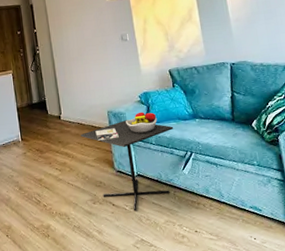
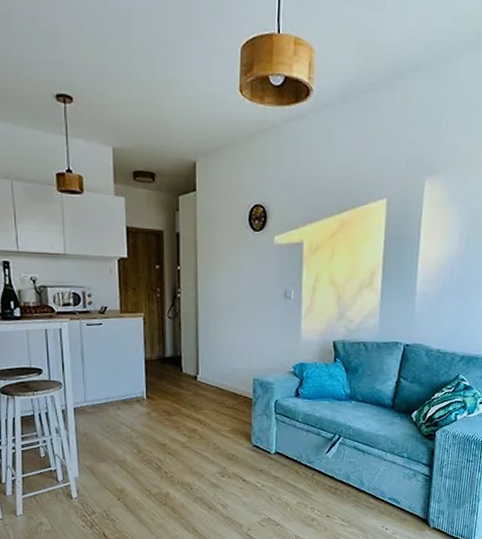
kitchen table: present [80,112,174,211] -> none [218,384,326,489]

